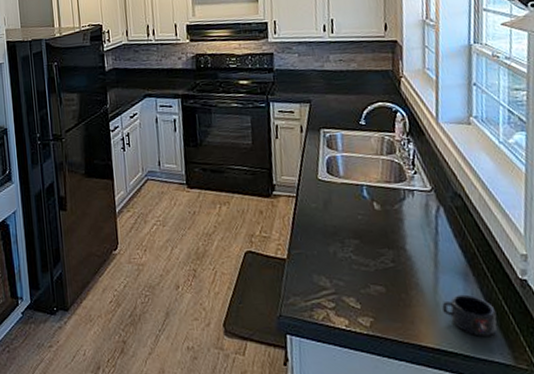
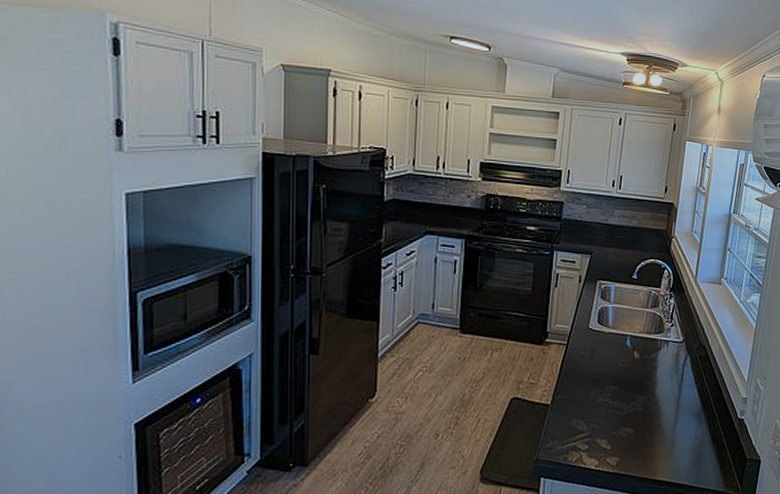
mug: present [442,294,497,337] -> none [677,433,718,469]

